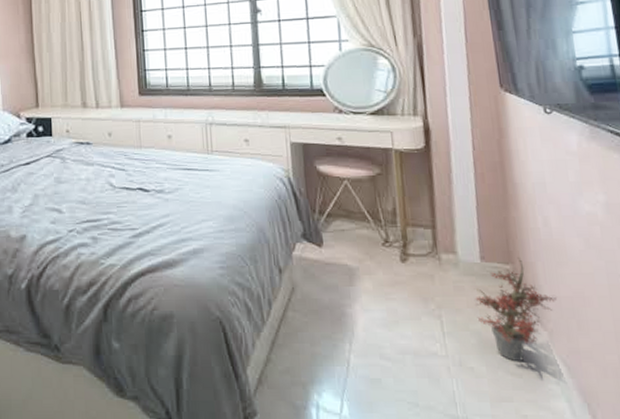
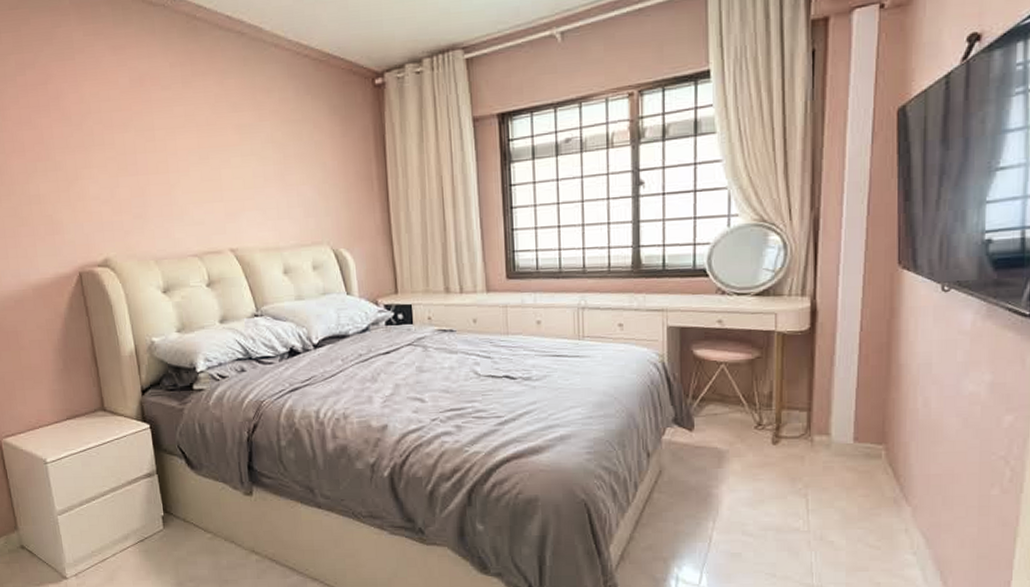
potted plant: present [475,258,557,361] -> none [843,438,925,535]

